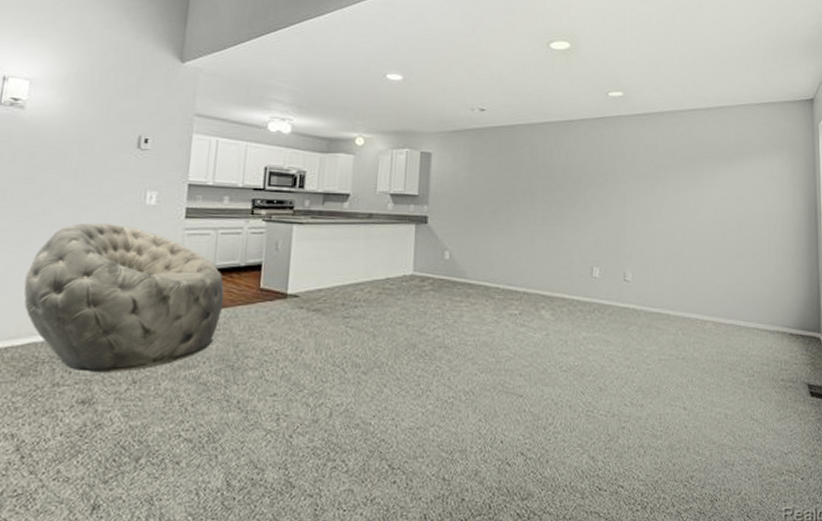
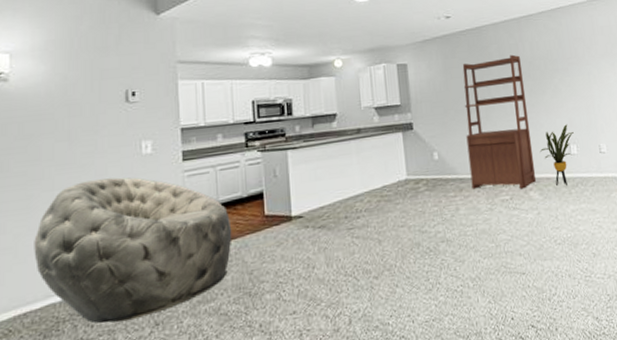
bookshelf: none [480,160,553,306] -> present [462,54,536,189]
house plant: none [558,244,599,311] -> present [539,124,574,187]

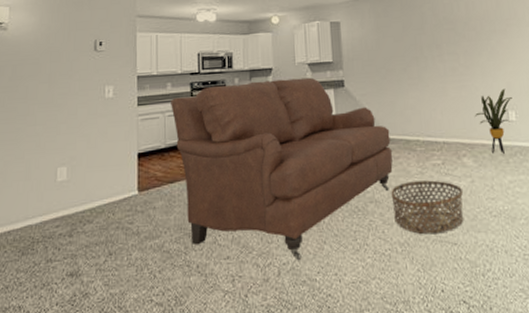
bean bag chair: present [34,177,232,323] -> none [18,117,176,248]
sofa: none [222,121,463,307] -> present [171,77,393,261]
bookshelf: present [462,54,536,189] -> none [394,14,470,154]
basket: none [462,215,532,268] -> present [391,180,464,234]

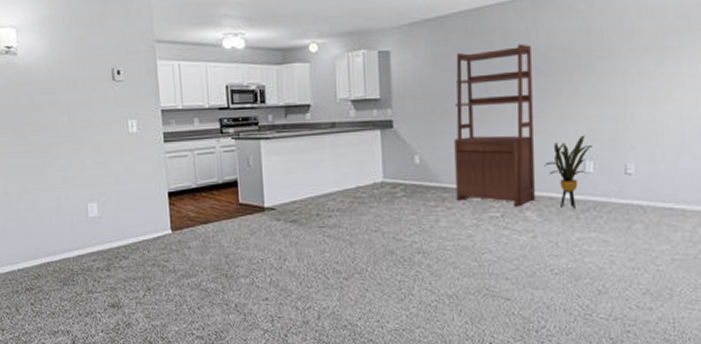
sofa: present [171,77,393,261] -> none [199,116,445,307]
basket: present [391,180,464,234] -> none [441,233,522,289]
bookshelf: none [394,14,470,154] -> present [454,43,535,207]

